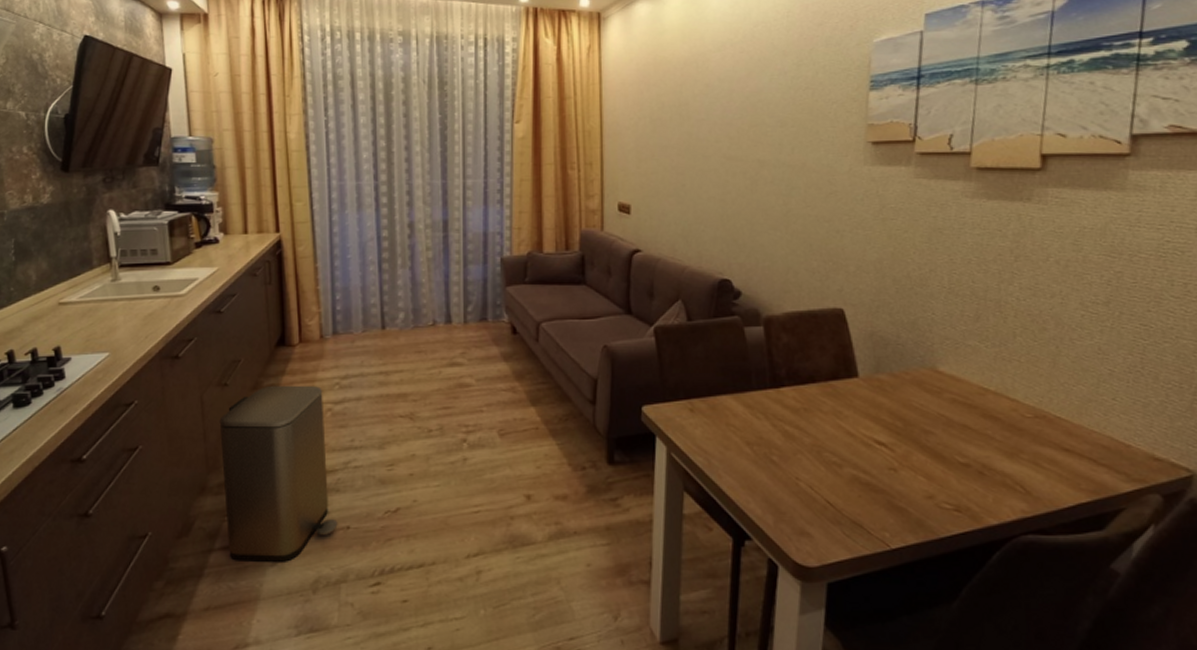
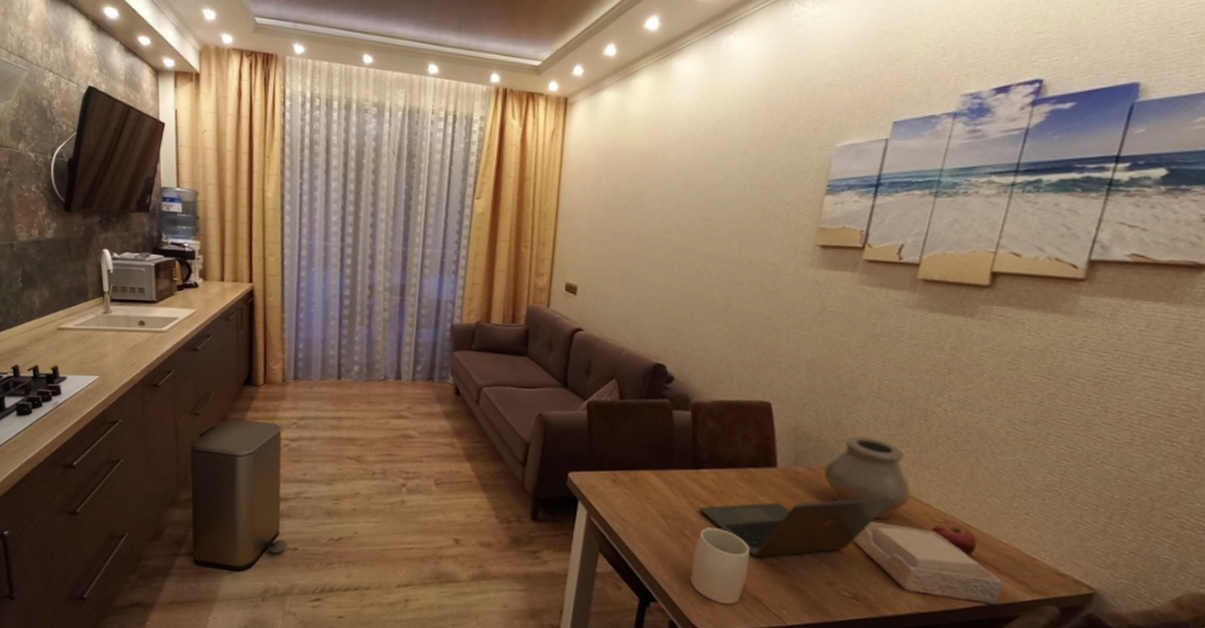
mug: none [783,449,844,533] -> present [690,526,751,605]
laptop: none [784,397,979,478] -> present [699,497,891,558]
vase: none [907,335,997,421] -> present [824,436,910,520]
napkin holder: none [946,425,1103,499] -> present [853,521,1003,604]
fruit: none [1022,416,1071,451] -> present [931,522,977,557]

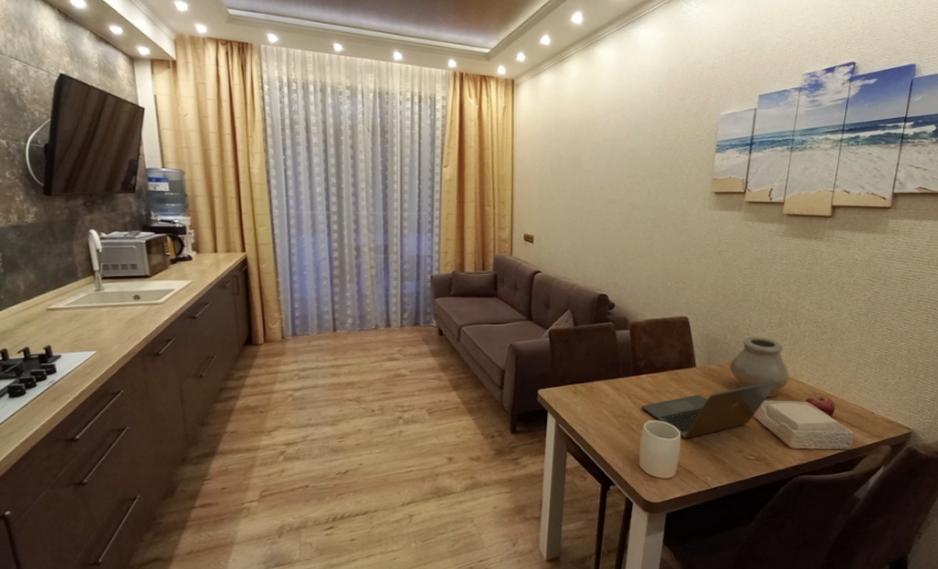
pedal bin: present [190,418,287,572] -> none [196,376,298,515]

